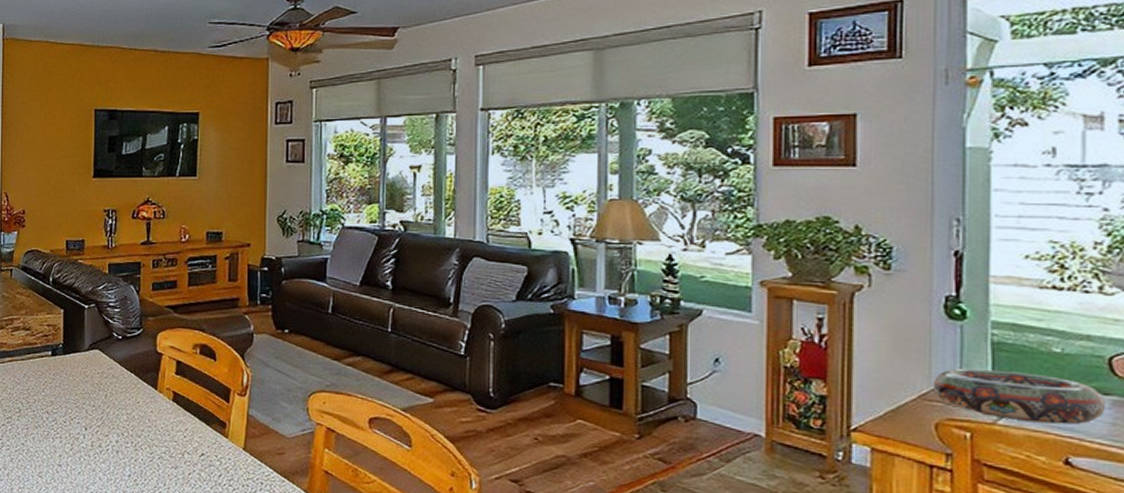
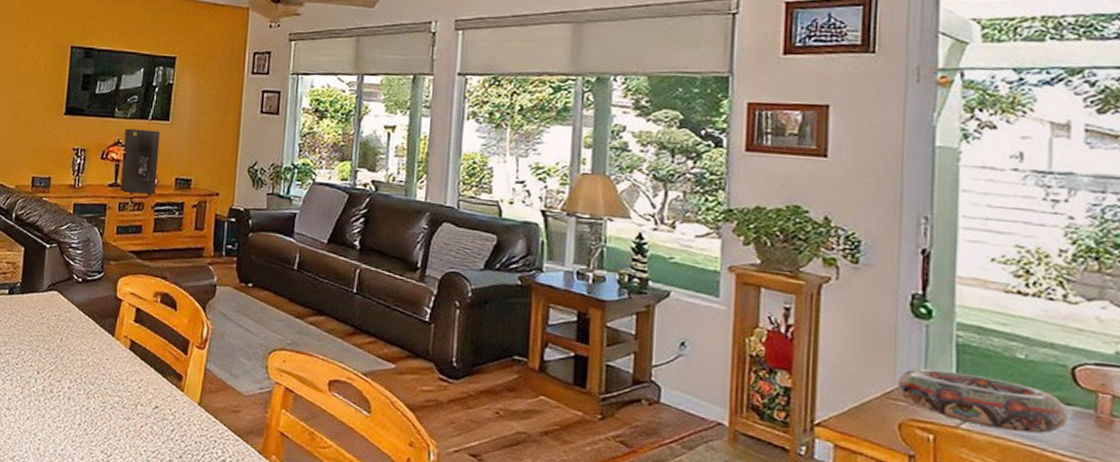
speaker: none [153,186,189,251] -> present [120,128,161,196]

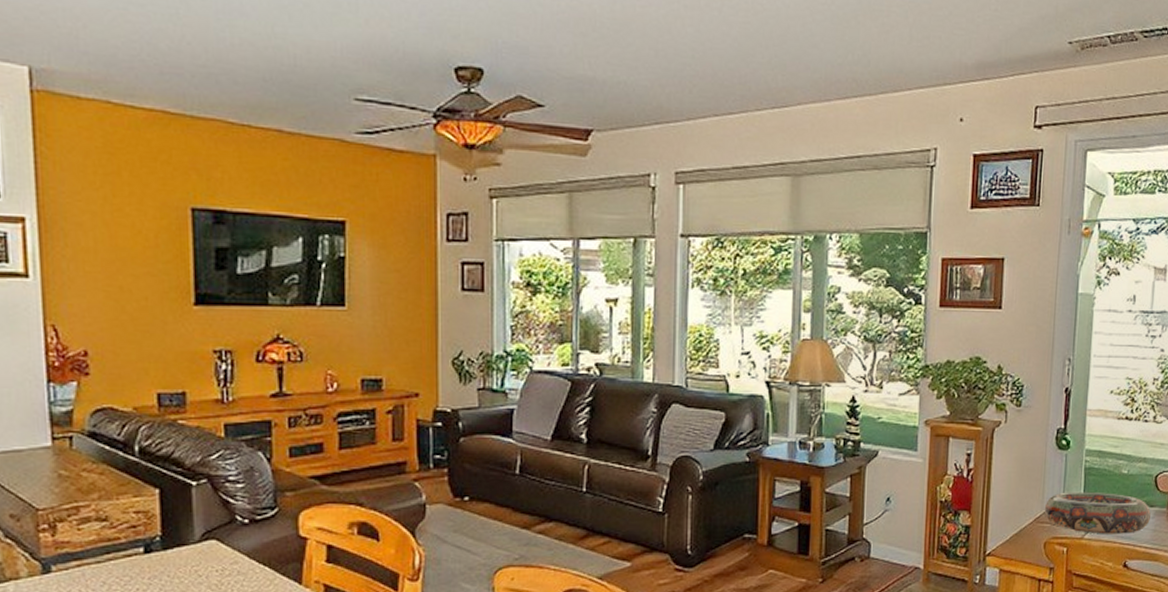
speaker: present [120,128,161,196] -> none [285,319,337,404]

